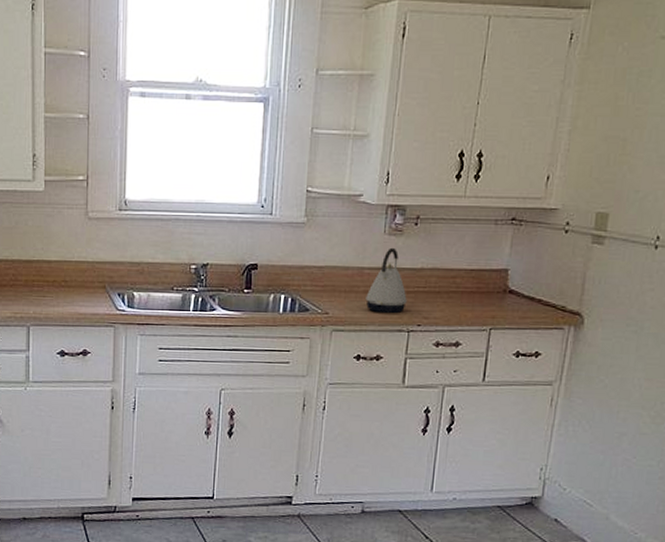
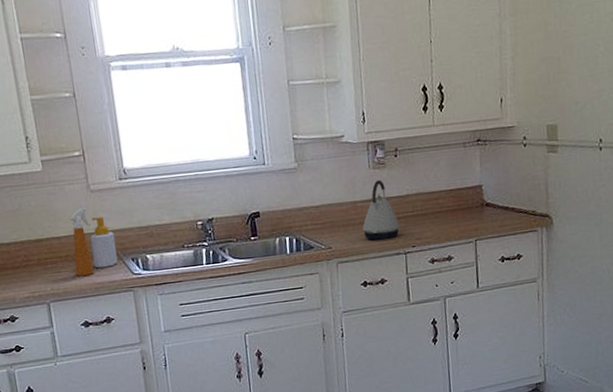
spray bottle: none [60,233,83,304] -> present [70,207,95,276]
soap bottle: none [79,246,105,299] -> present [90,217,118,269]

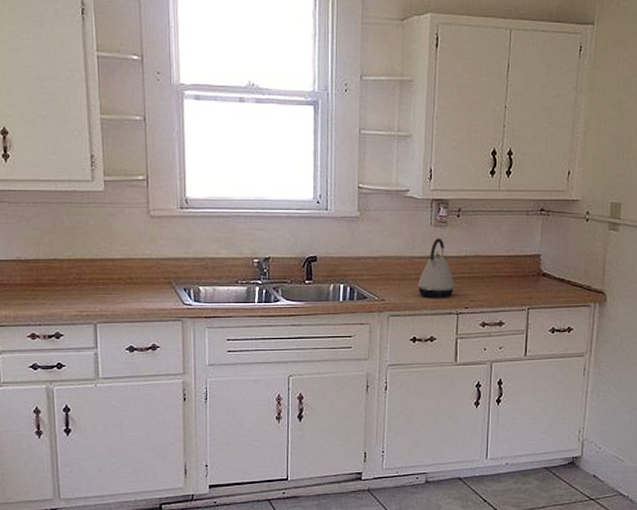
spray bottle: present [70,207,95,276] -> none [126,231,147,300]
soap bottle: present [90,217,118,269] -> none [144,243,170,295]

